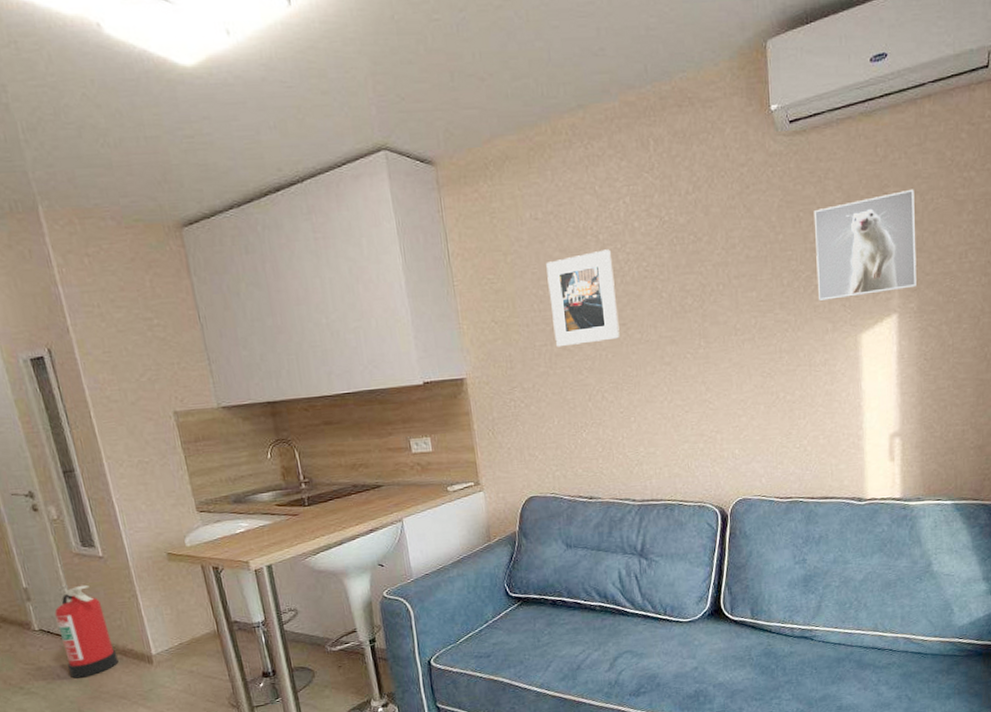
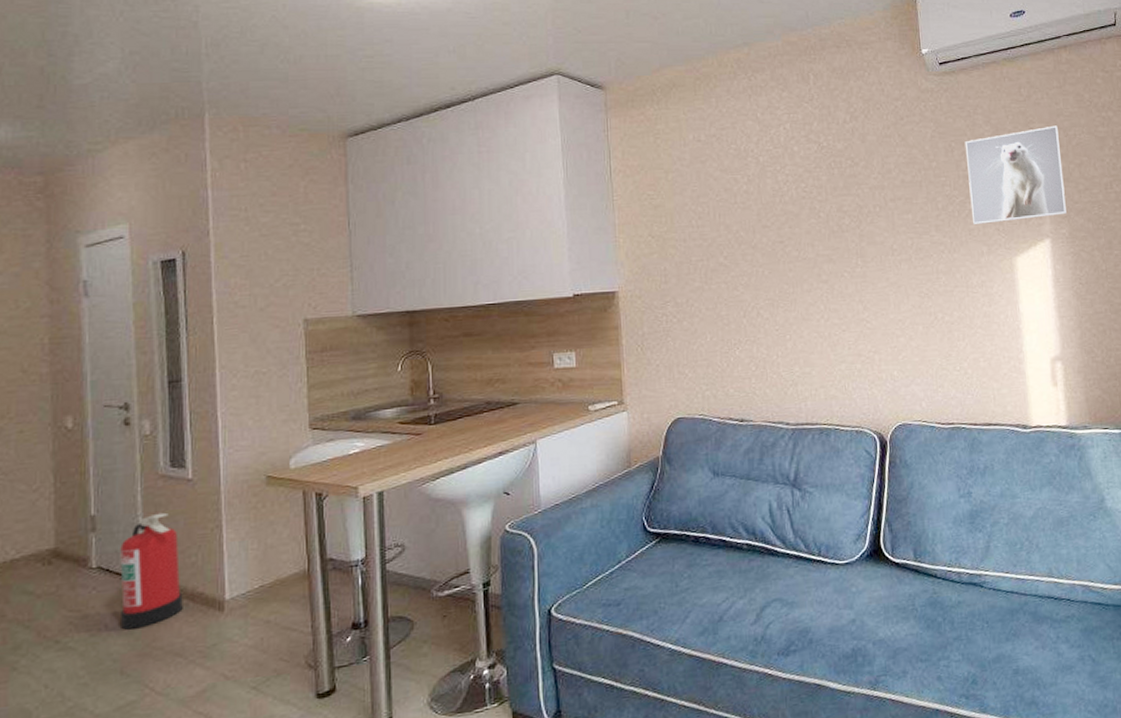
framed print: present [546,249,620,347] -> none [706,170,777,263]

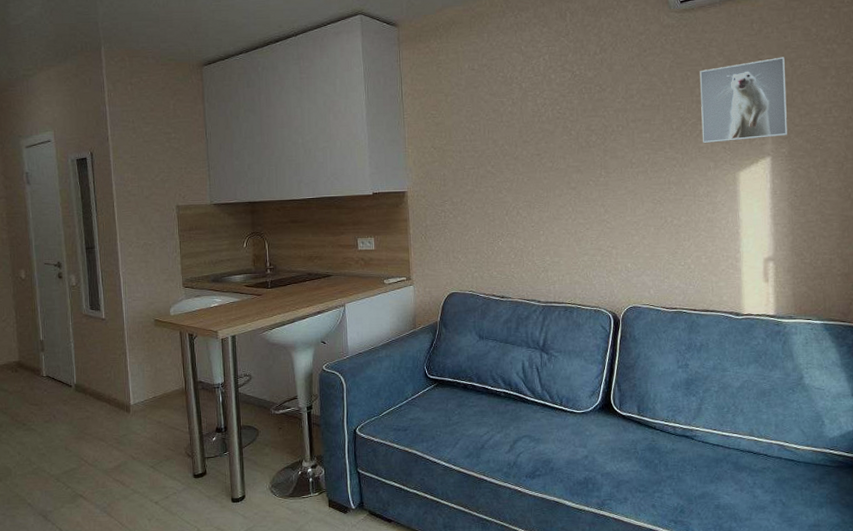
fire extinguisher: present [120,512,183,630] -> none [60,341,103,420]

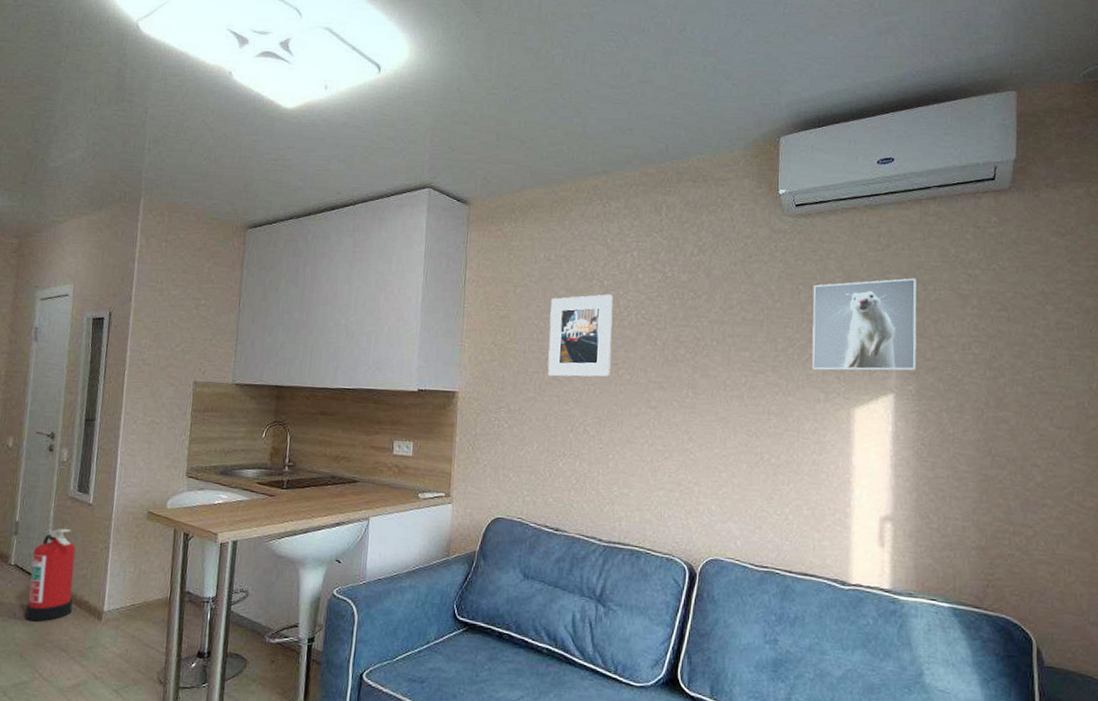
fire extinguisher: none [60,341,103,420] -> present [25,528,76,622]
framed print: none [478,95,535,170] -> present [547,294,613,377]

